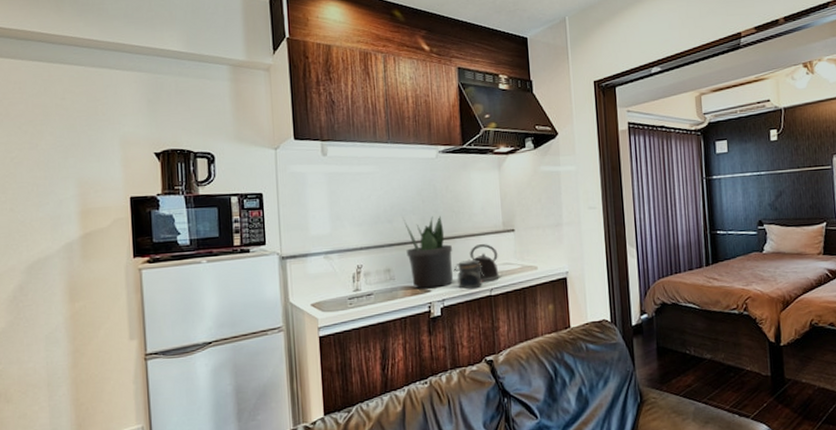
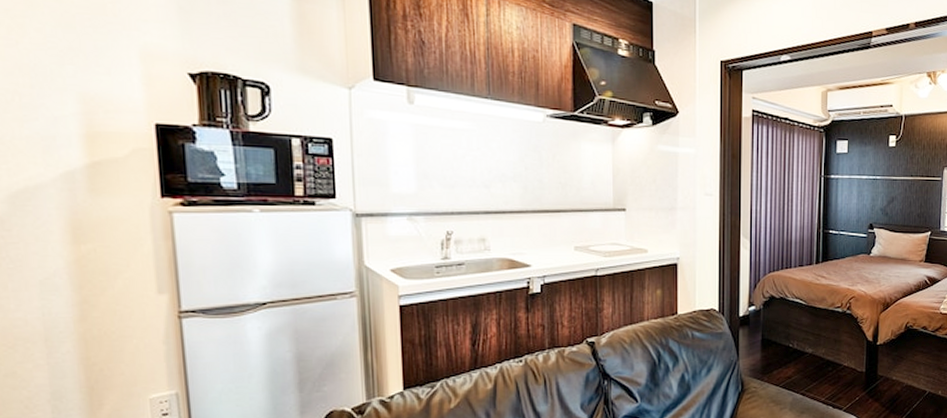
planter: present [403,216,454,289] -> none [502,183,558,263]
jar: present [453,260,484,289] -> none [557,237,590,266]
kettle: present [468,244,502,283] -> none [573,221,609,262]

